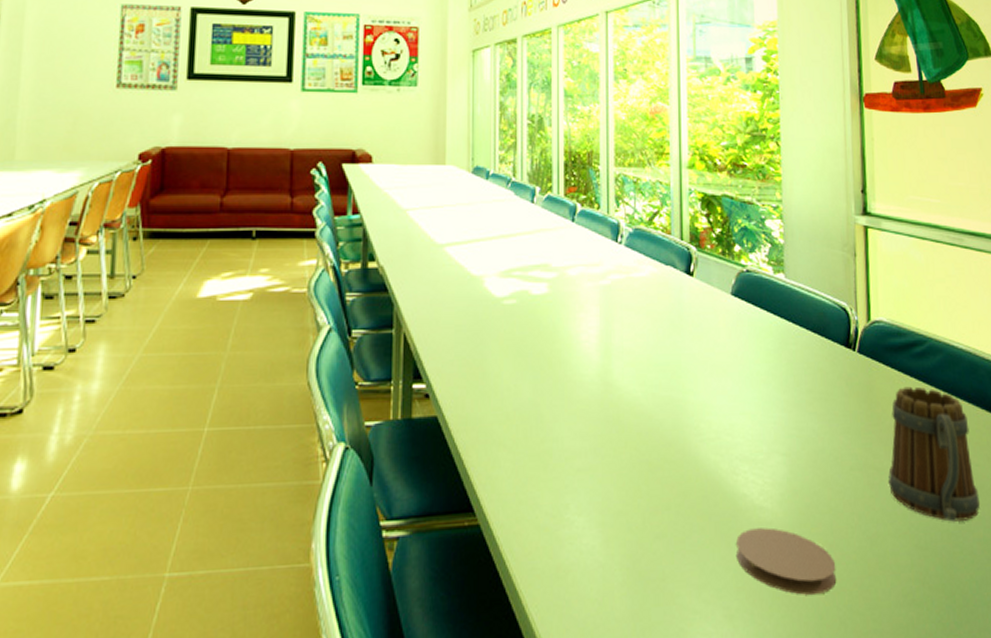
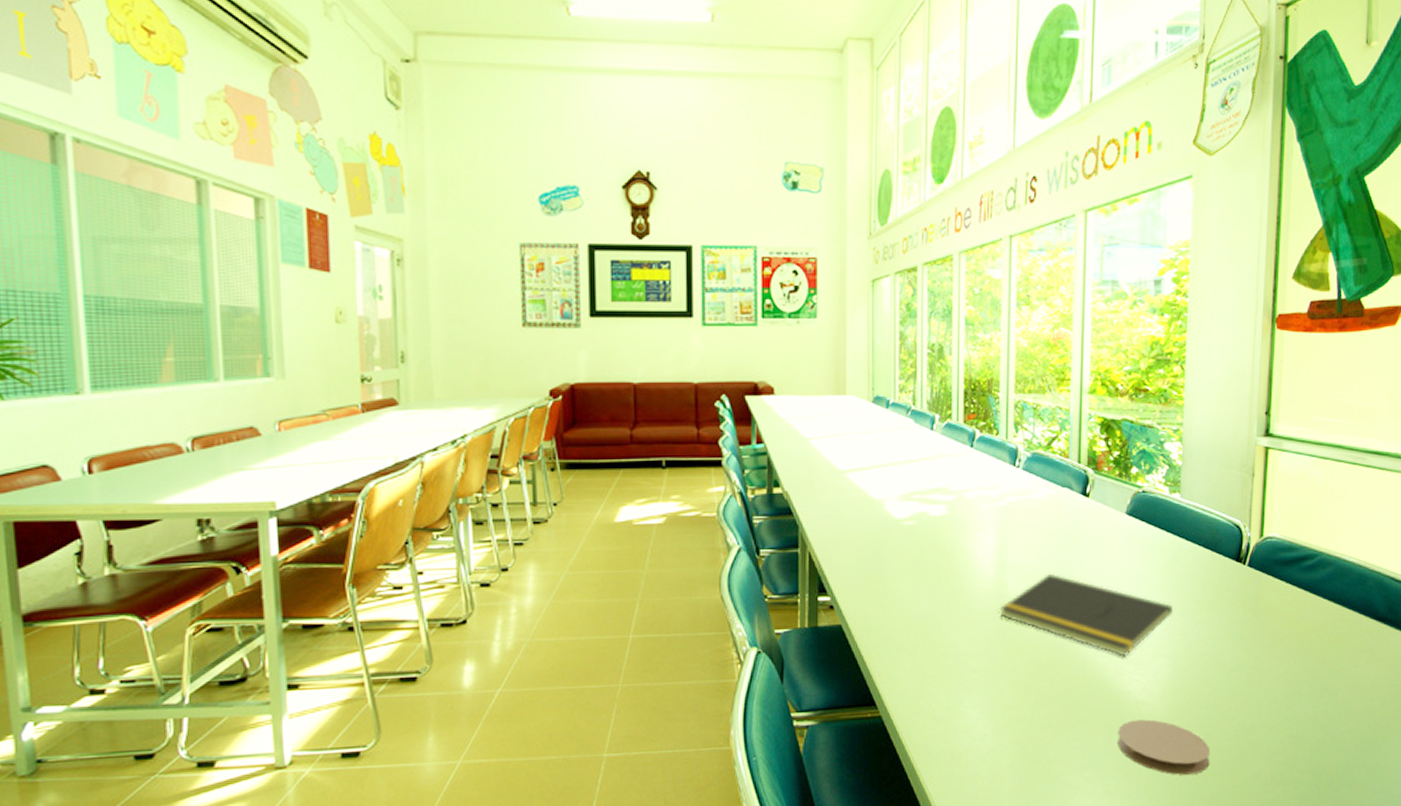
notepad: none [605,359,785,454] -> present [999,573,1173,657]
mug: present [888,386,980,522] -> none [1267,597,1354,715]

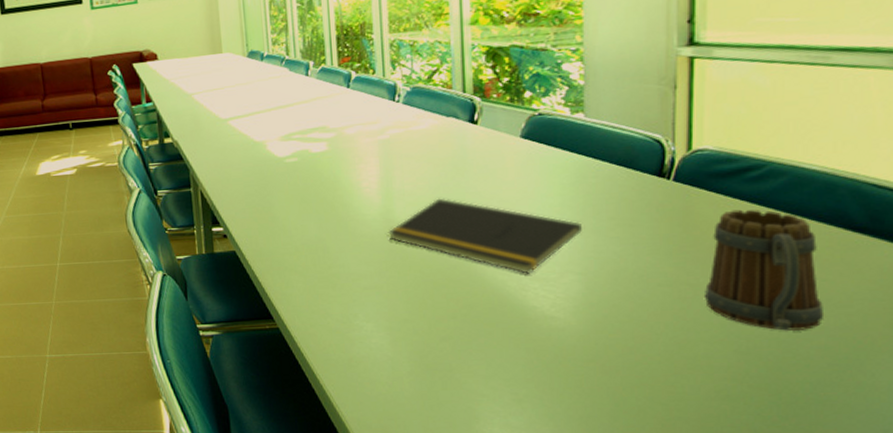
coaster: present [1118,719,1211,775] -> none [525,333,637,387]
mug: none [1267,597,1354,715] -> present [705,209,823,331]

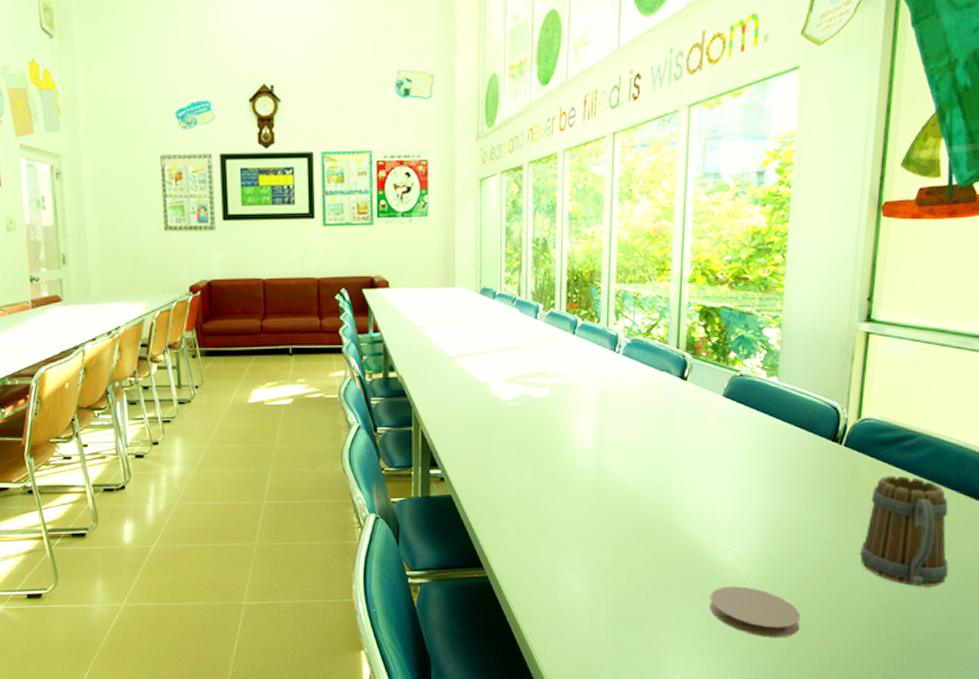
notepad: present [388,198,582,274] -> none [598,451,767,528]
coaster: none [525,333,637,387] -> present [710,586,801,638]

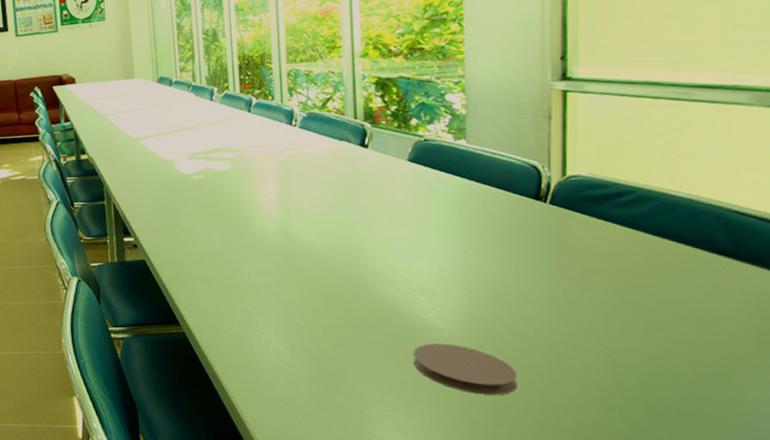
mug: present [860,475,949,587] -> none [581,232,692,346]

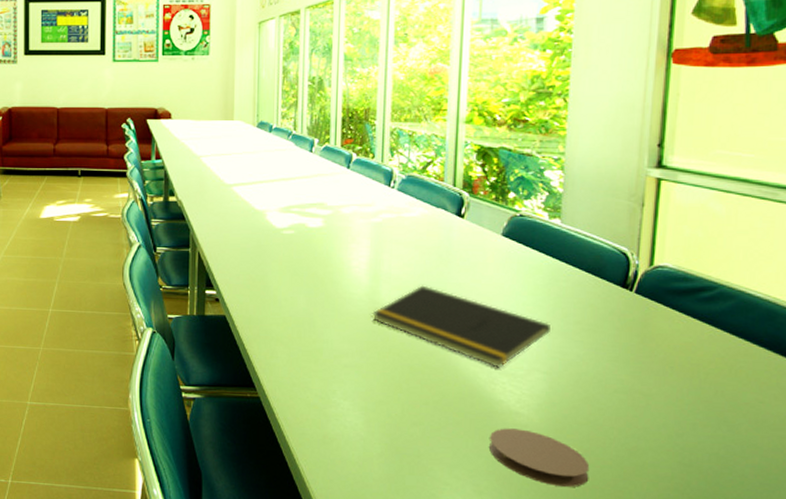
notepad: none [285,215,465,287] -> present [372,285,550,368]

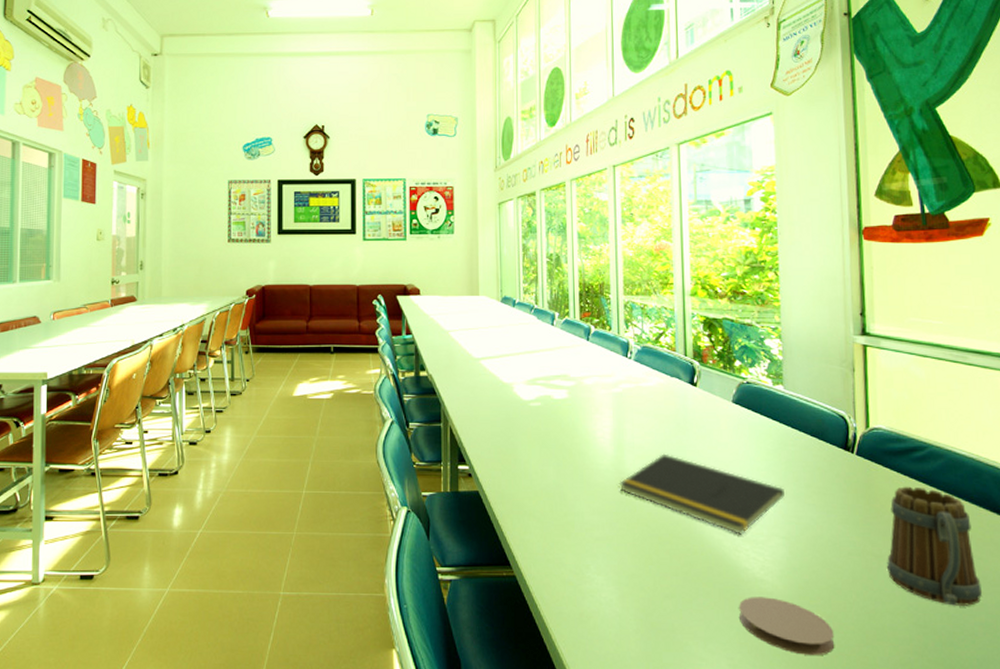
mug: none [656,326,759,448] -> present [887,486,982,606]

